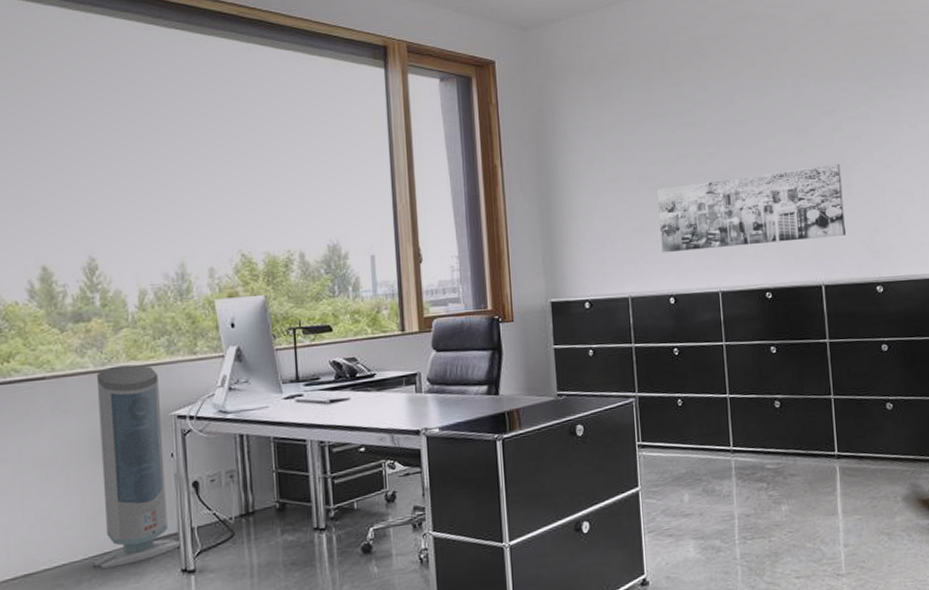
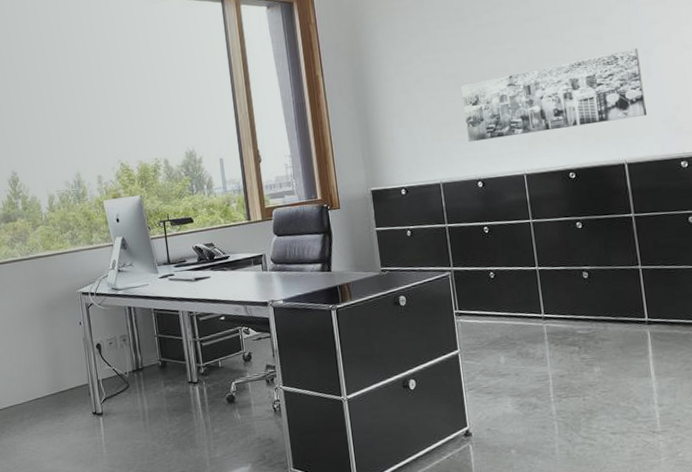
air purifier: present [93,364,182,570] -> none [23,253,92,411]

